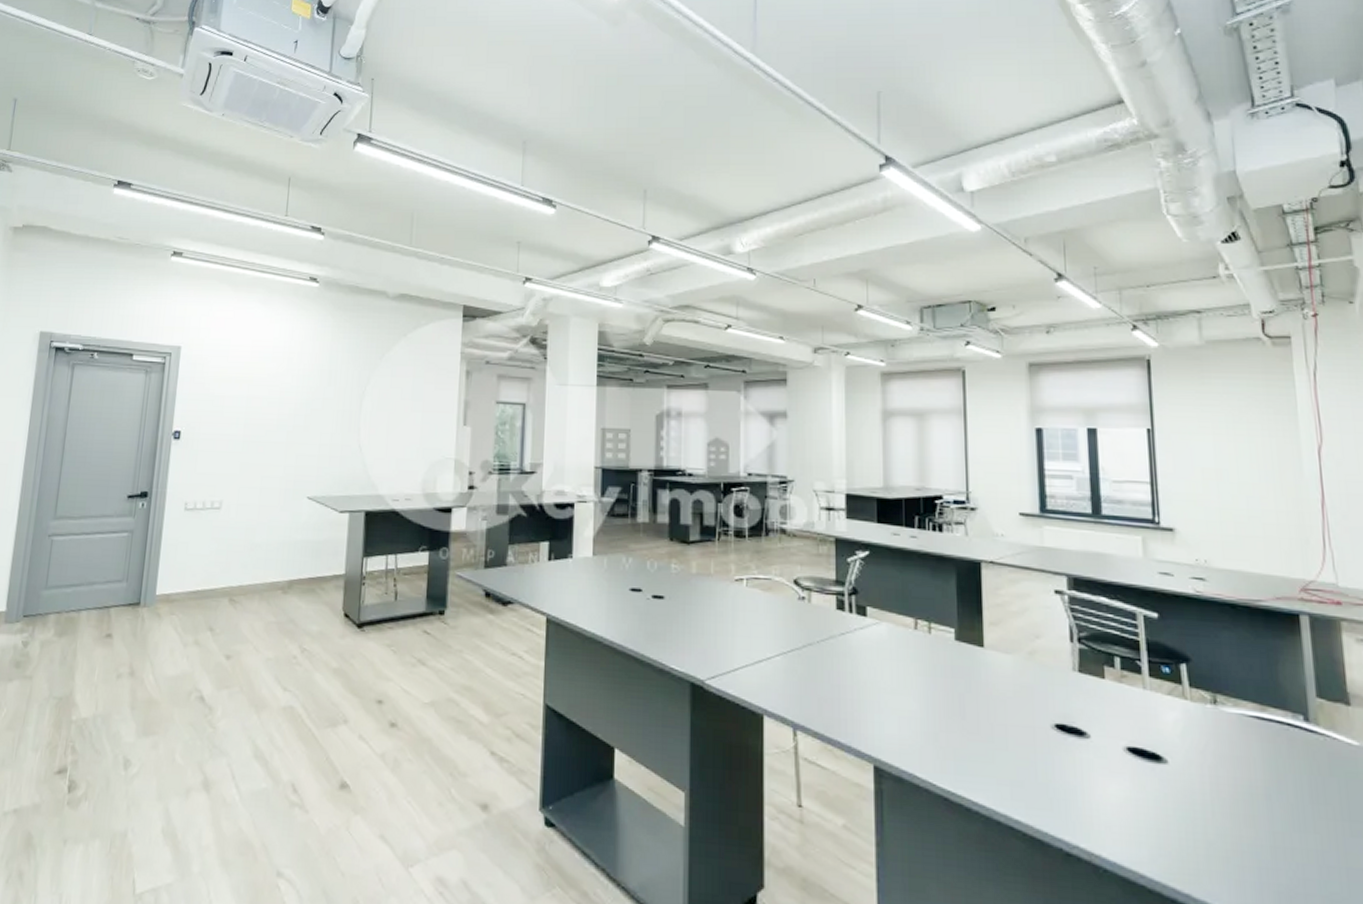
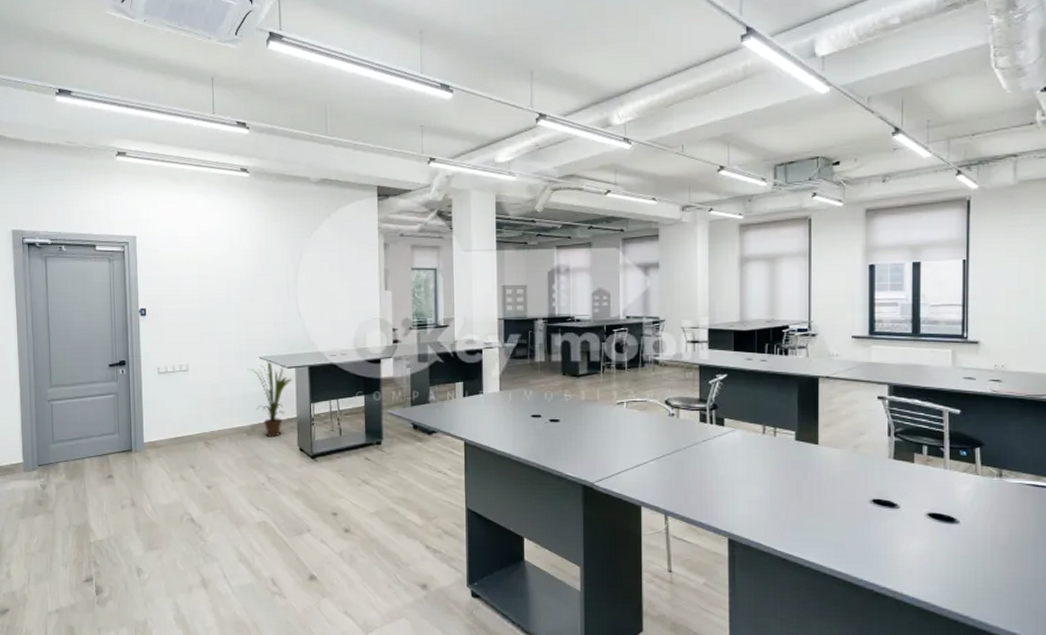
house plant: none [291,501,345,598] -> present [247,360,293,437]

